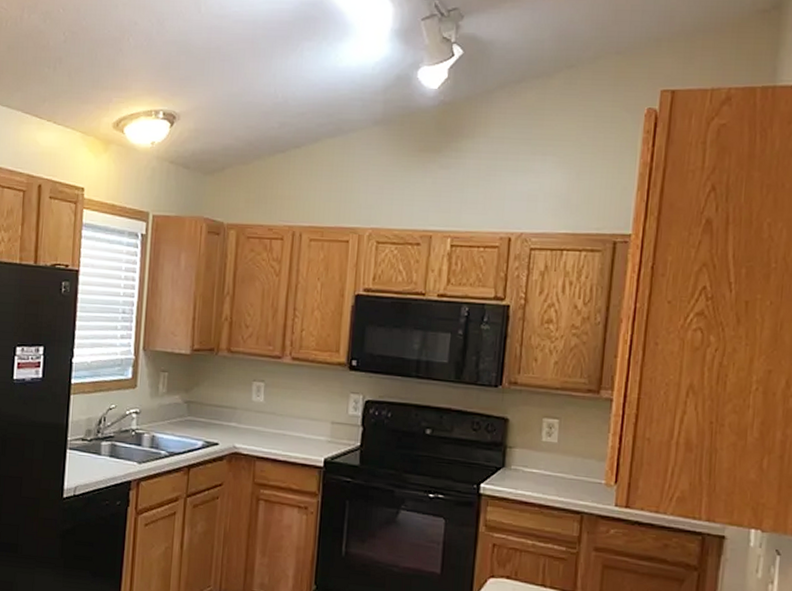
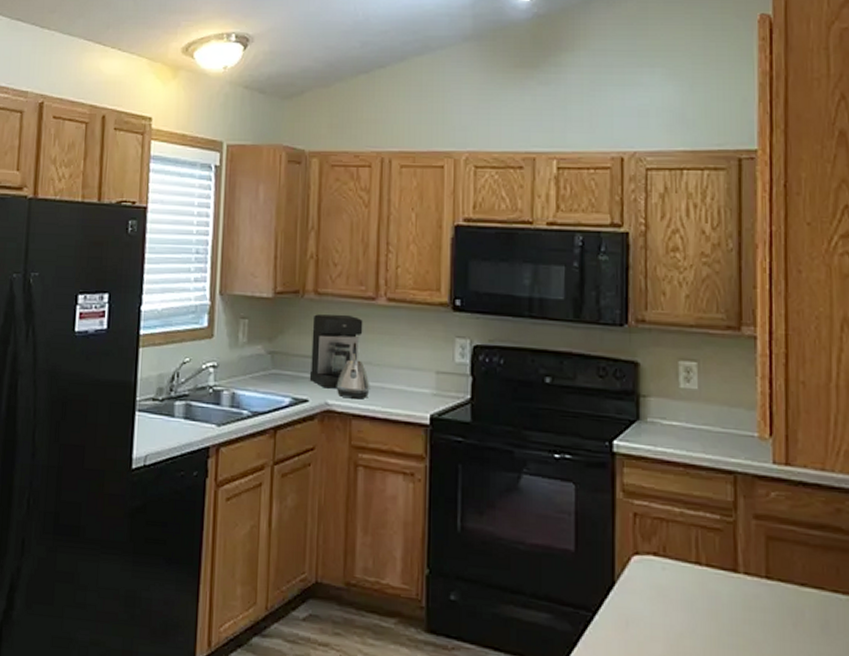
coffee maker: none [220,370,270,435] -> present [309,314,363,389]
kettle: none [243,395,273,444] -> present [336,342,370,399]

